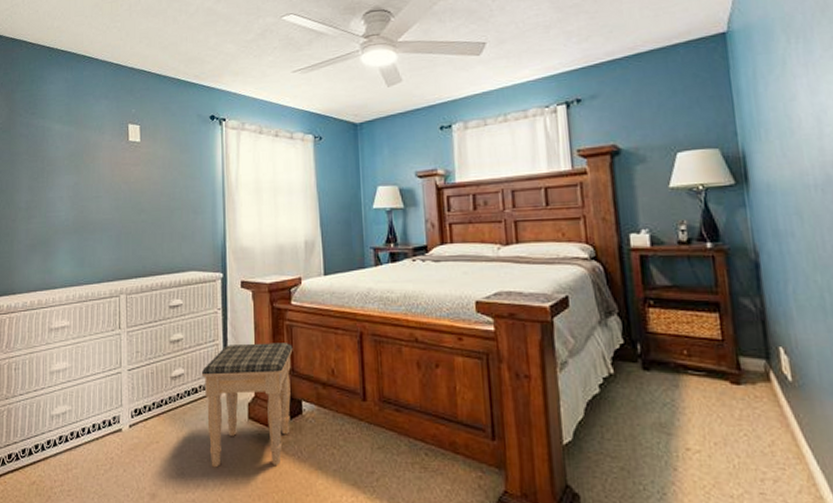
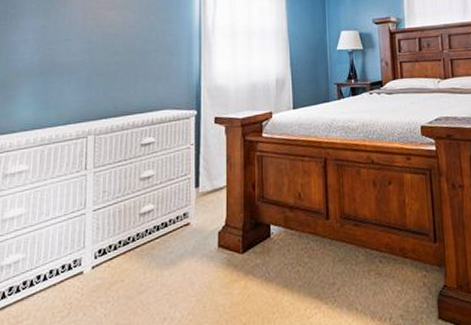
footstool: present [201,343,293,468] -> none [171,172,263,299]

